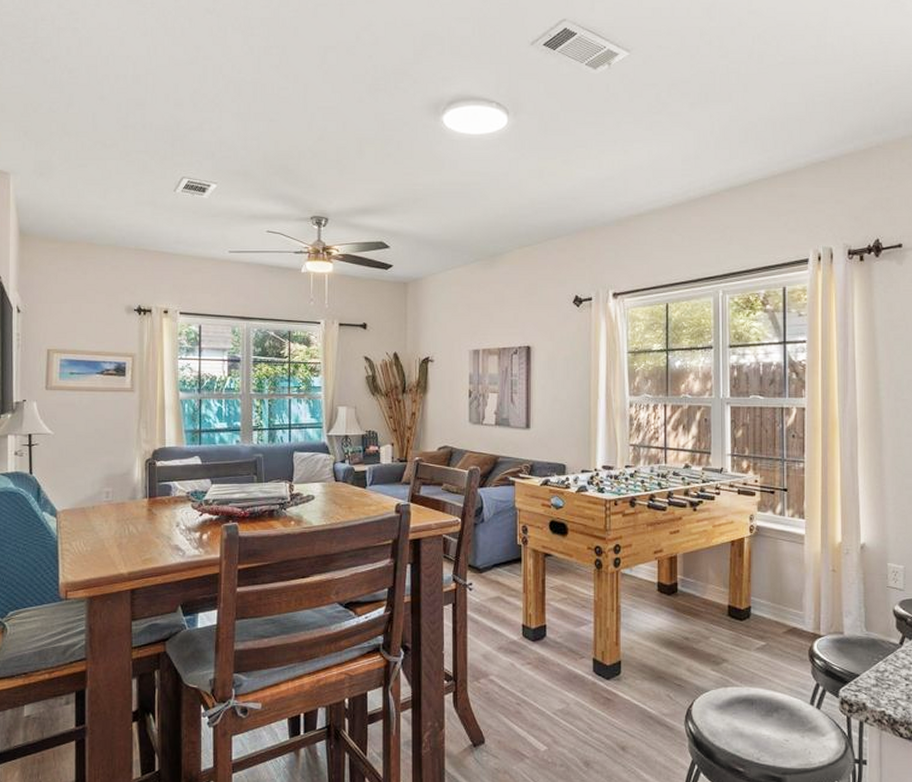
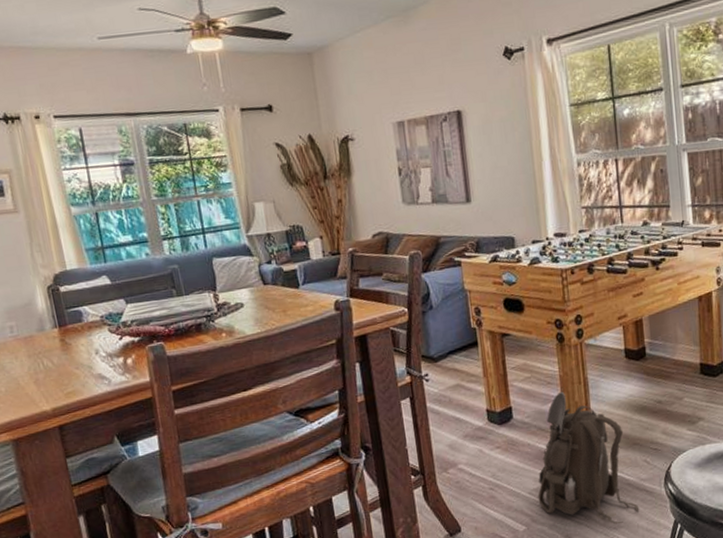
backpack: none [562,616,659,756] -> present [537,391,640,524]

